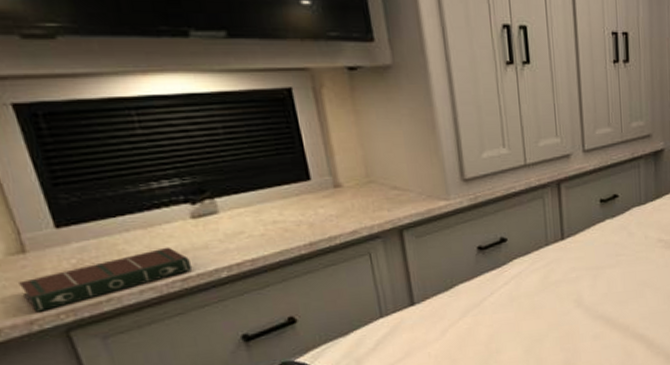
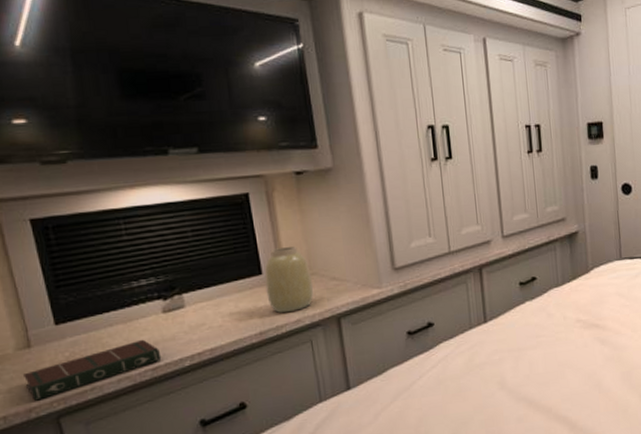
vase: none [313,150,372,223] -> present [264,246,314,313]

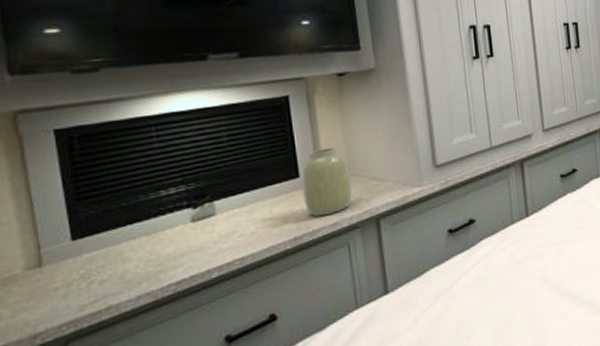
book: present [23,339,162,401] -> none [31,251,187,326]

